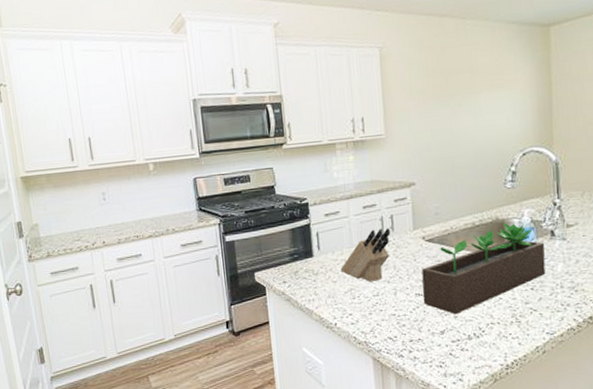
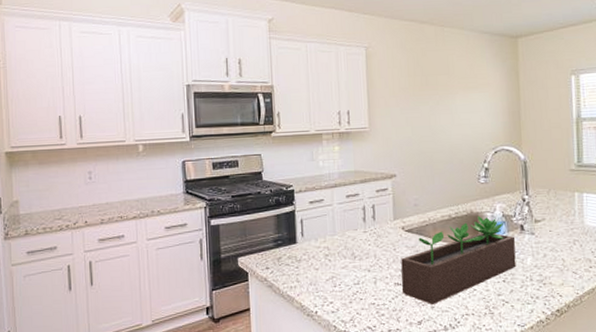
knife block: present [340,228,391,282] -> none [323,217,372,270]

